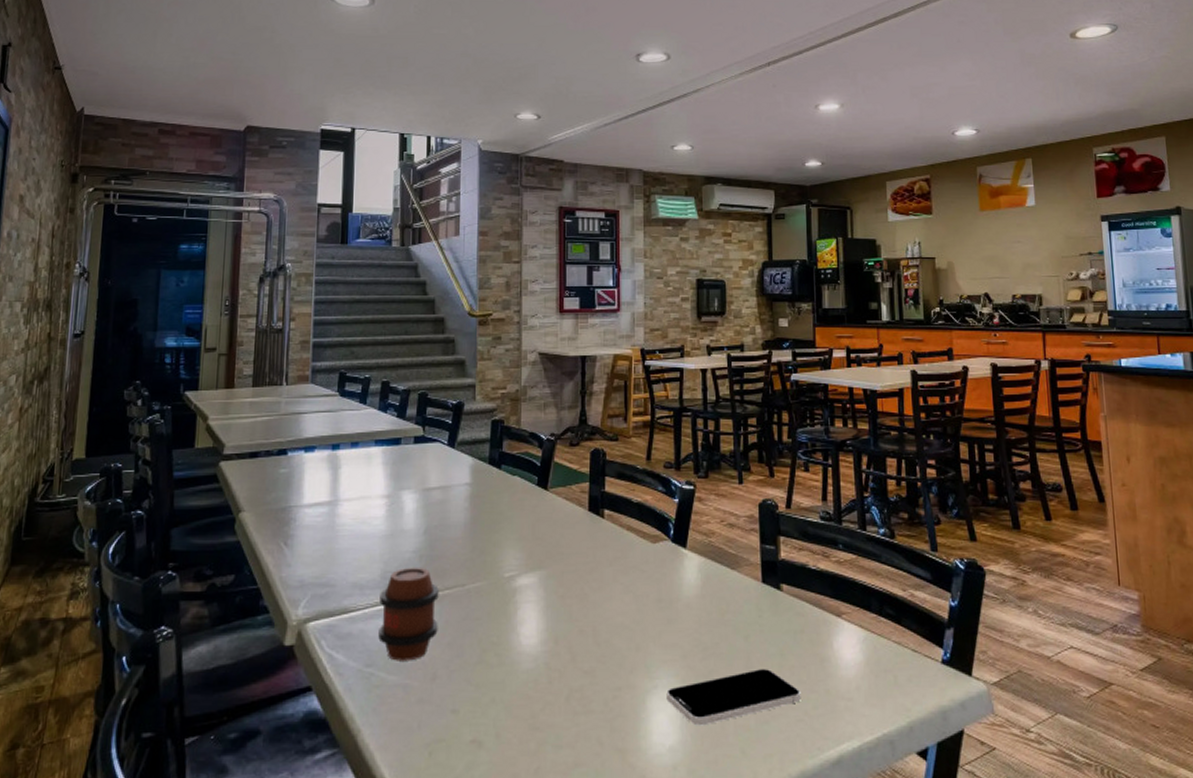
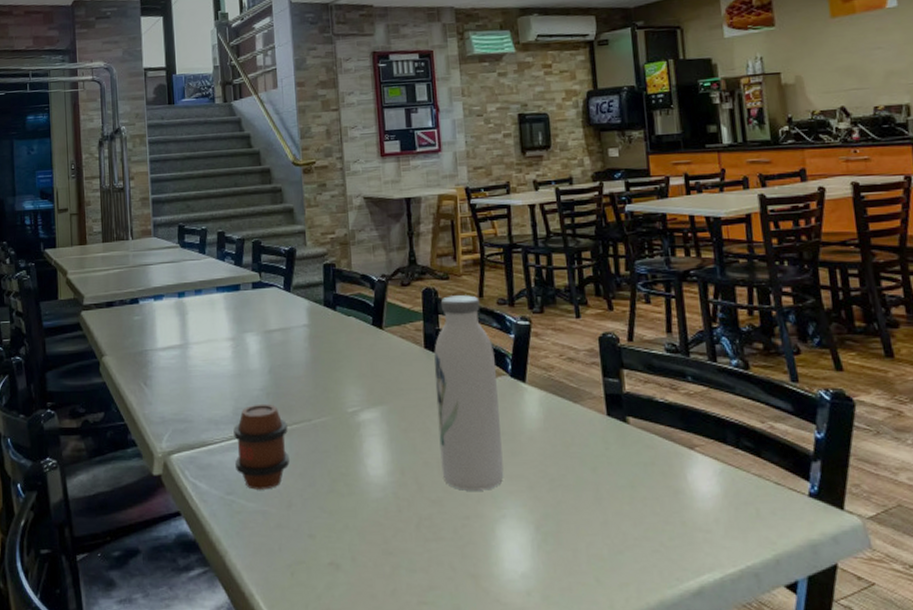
water bottle: none [597,457,659,660] -> present [434,295,504,491]
smartphone: present [666,669,801,726] -> none [515,501,656,554]

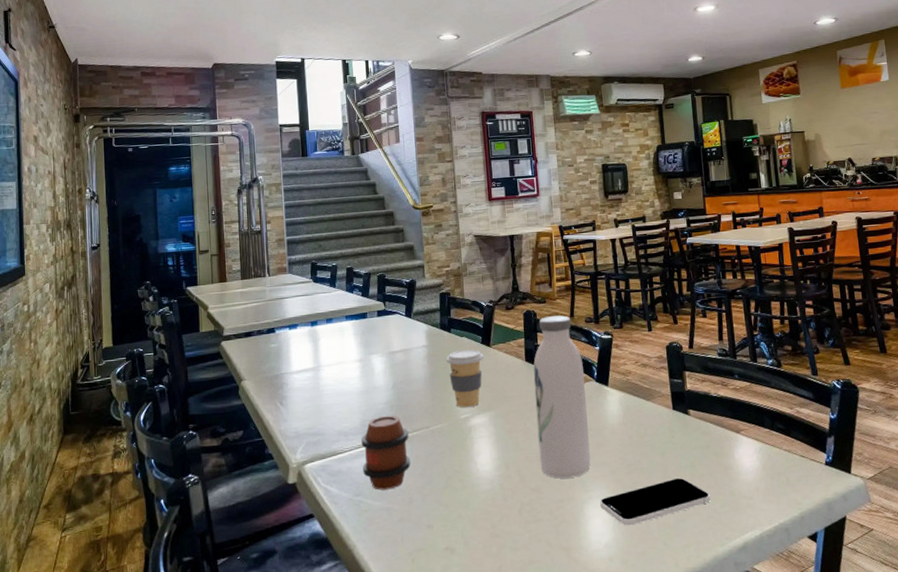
coffee cup: none [330,331,375,399] -> present [446,349,484,407]
smartphone: none [515,501,656,554] -> present [600,478,711,526]

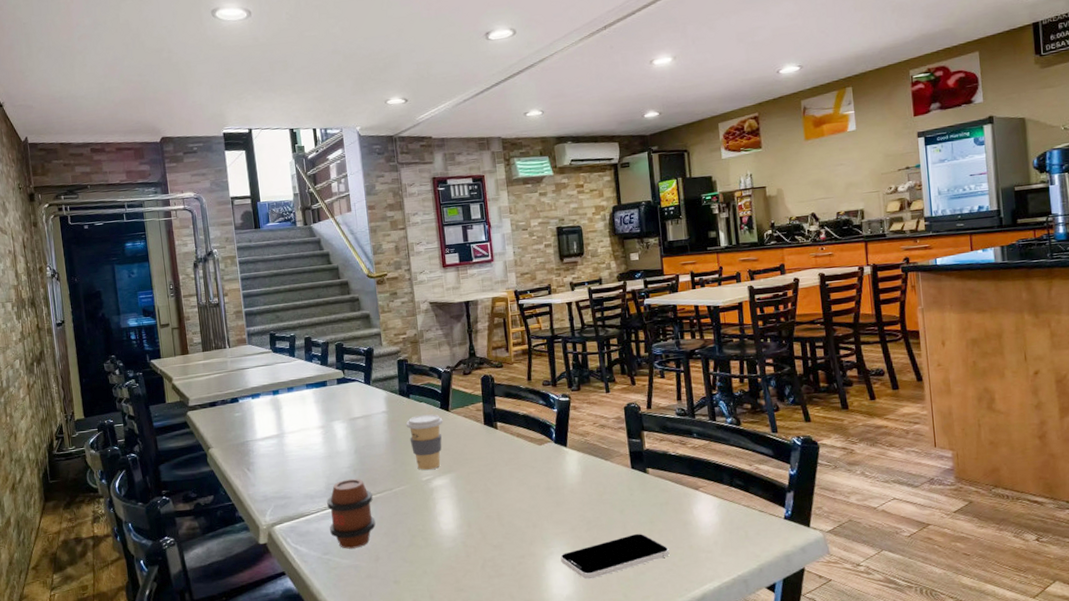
water bottle: present [533,315,591,479] -> none [492,379,551,536]

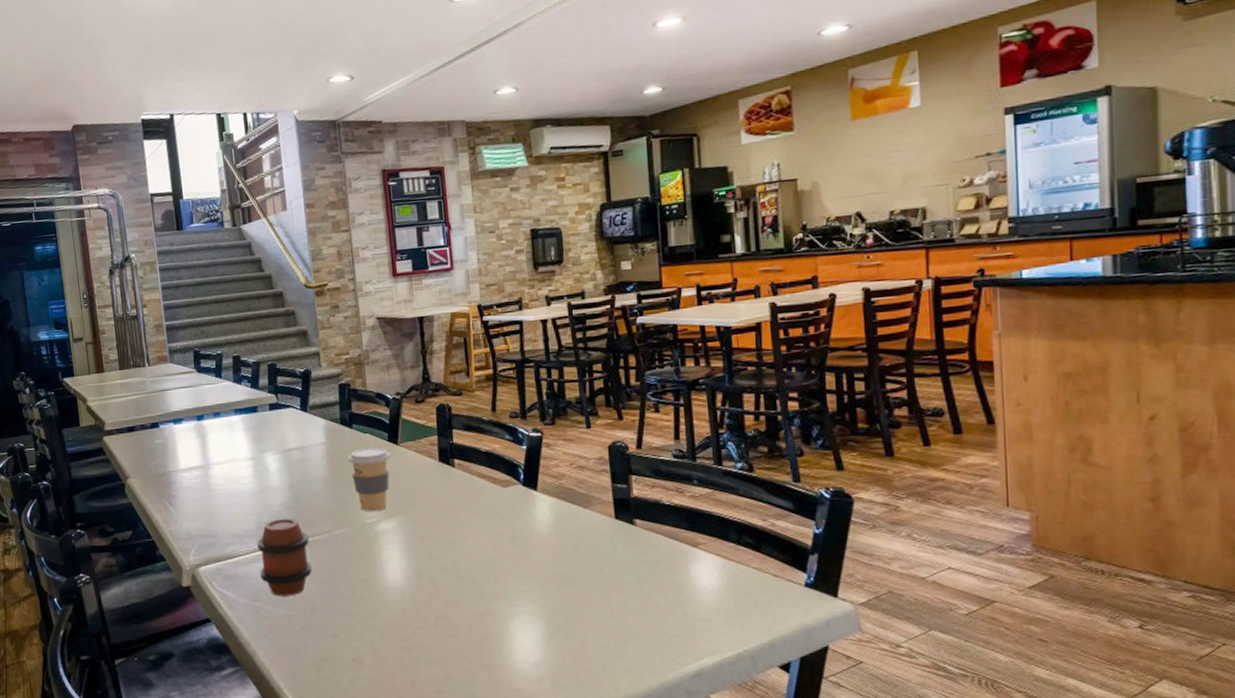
smartphone: present [560,534,670,580] -> none [526,596,659,645]

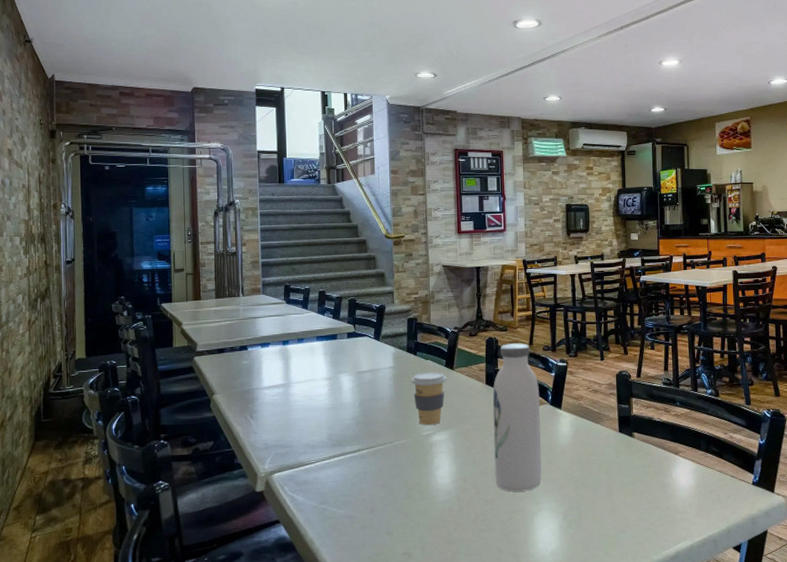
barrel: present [257,517,312,597] -> none [327,430,374,499]
water bottle: none [448,410,516,591] -> present [492,343,542,492]

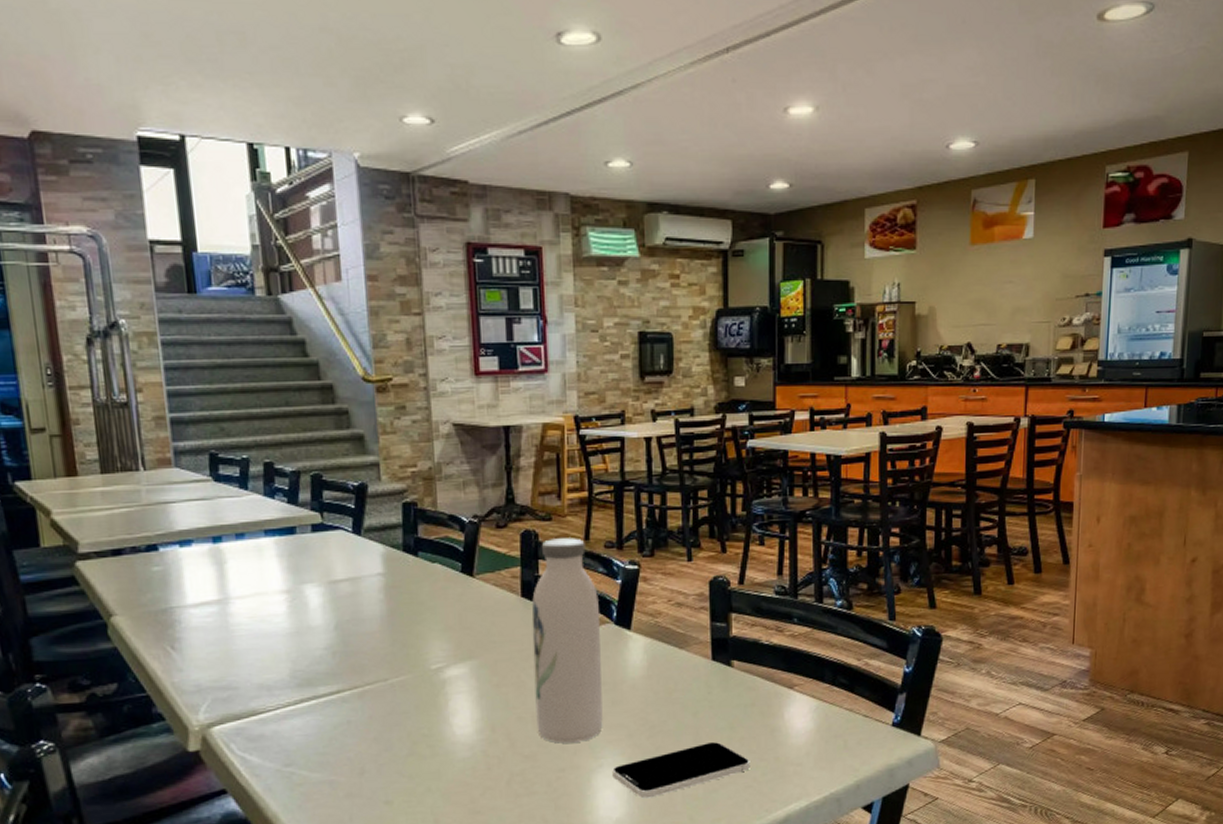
coffee cup: present [411,372,447,425] -> none [410,579,464,655]
smartphone: none [548,494,649,536] -> present [612,742,750,799]

